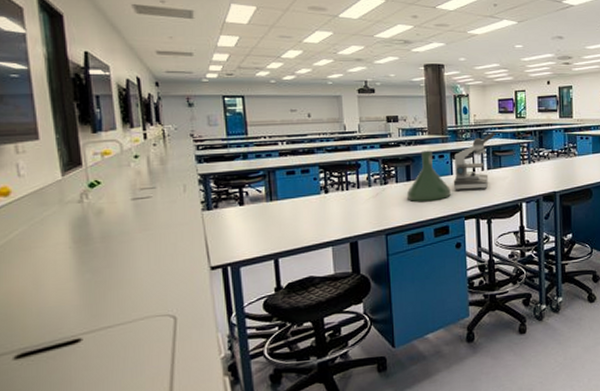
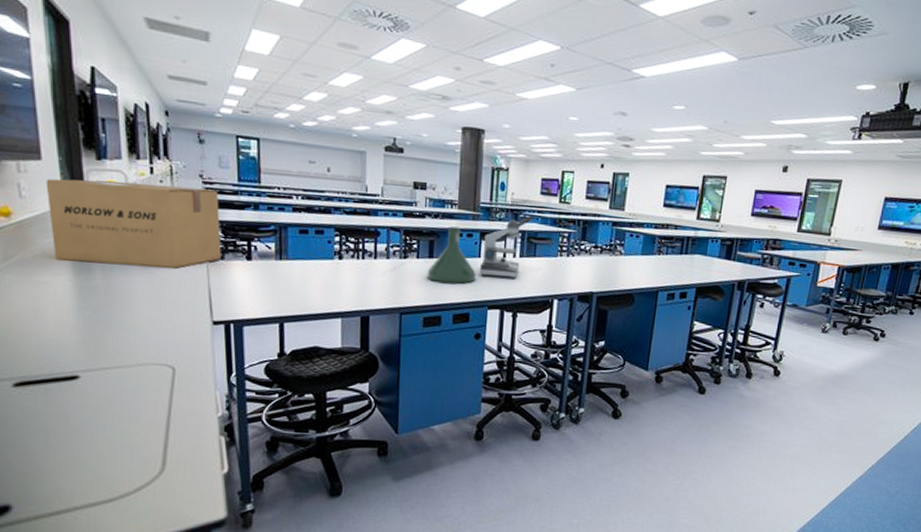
box: none [44,146,215,230] -> present [46,178,221,270]

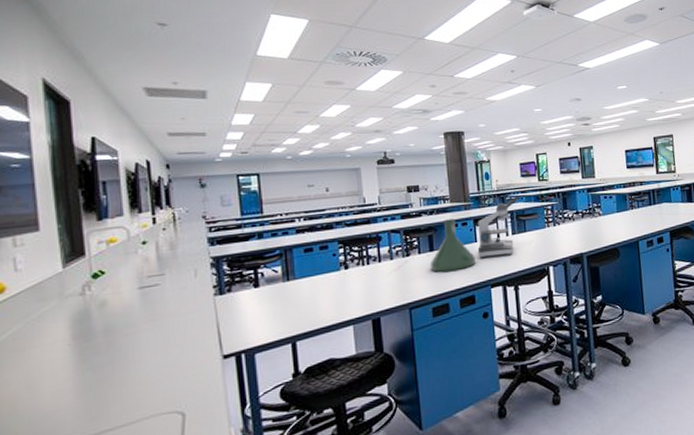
box: present [46,178,221,270] -> none [43,227,228,327]

